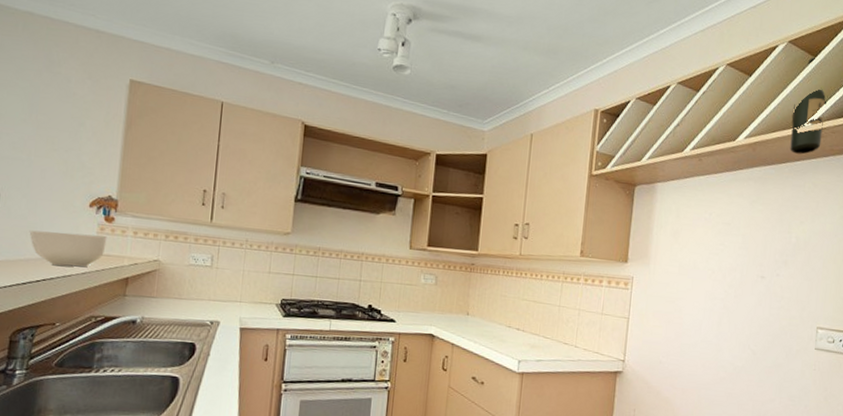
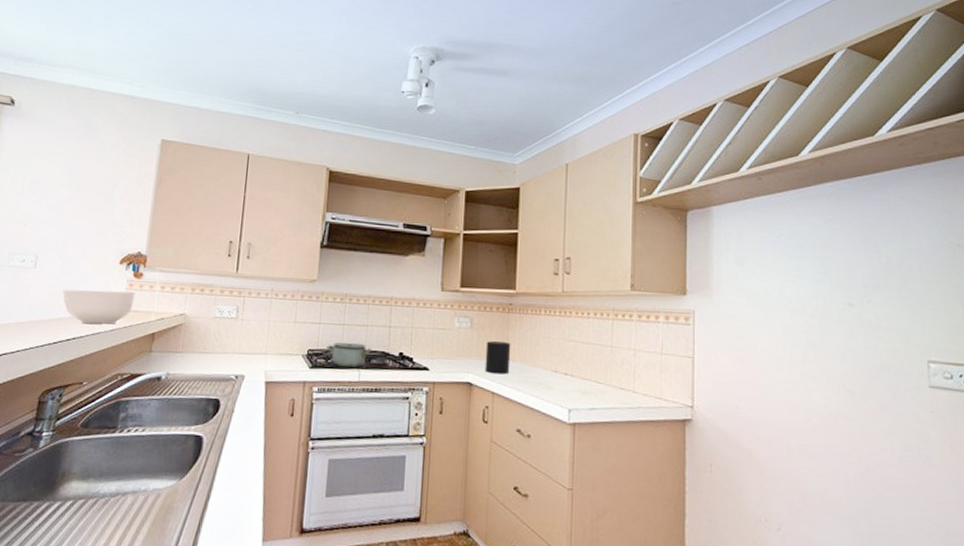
cooking pot: none [299,293,343,318] -> present [326,342,372,368]
pen holder: none [446,297,471,328] -> present [485,341,511,375]
wine bottle: present [790,57,826,155] -> none [863,61,902,165]

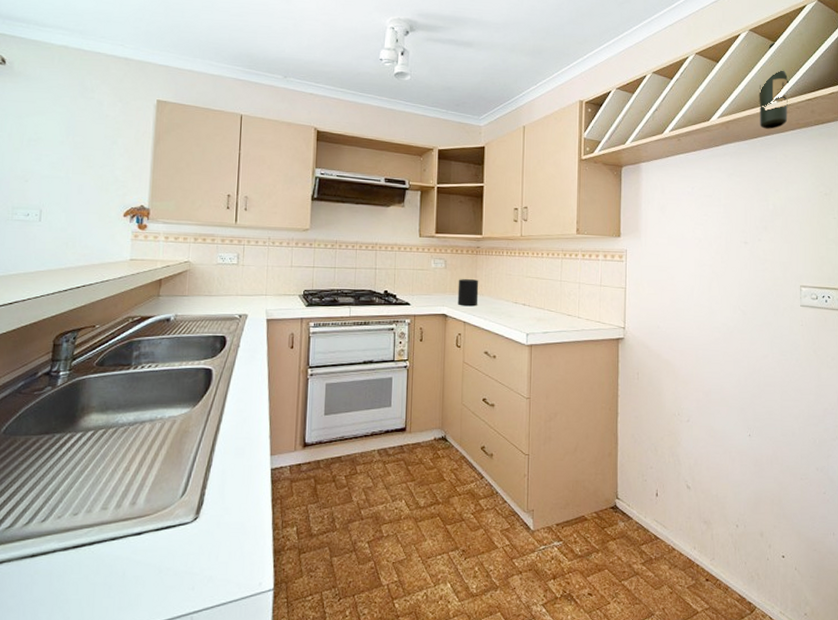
bowl: present [62,289,135,324] -> none [69,241,141,273]
cooking pot: present [326,342,372,368] -> none [320,283,360,306]
wine bottle: none [863,61,902,165] -> present [760,42,788,129]

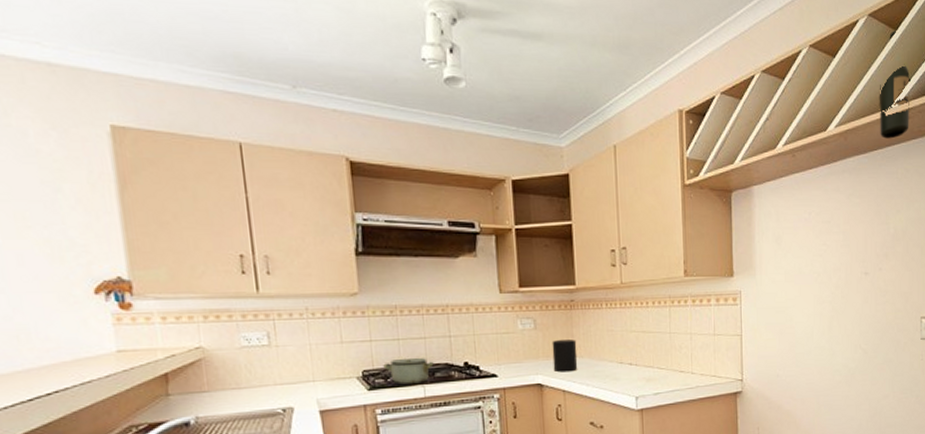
cooking pot: none [320,283,360,306] -> present [383,357,434,386]

